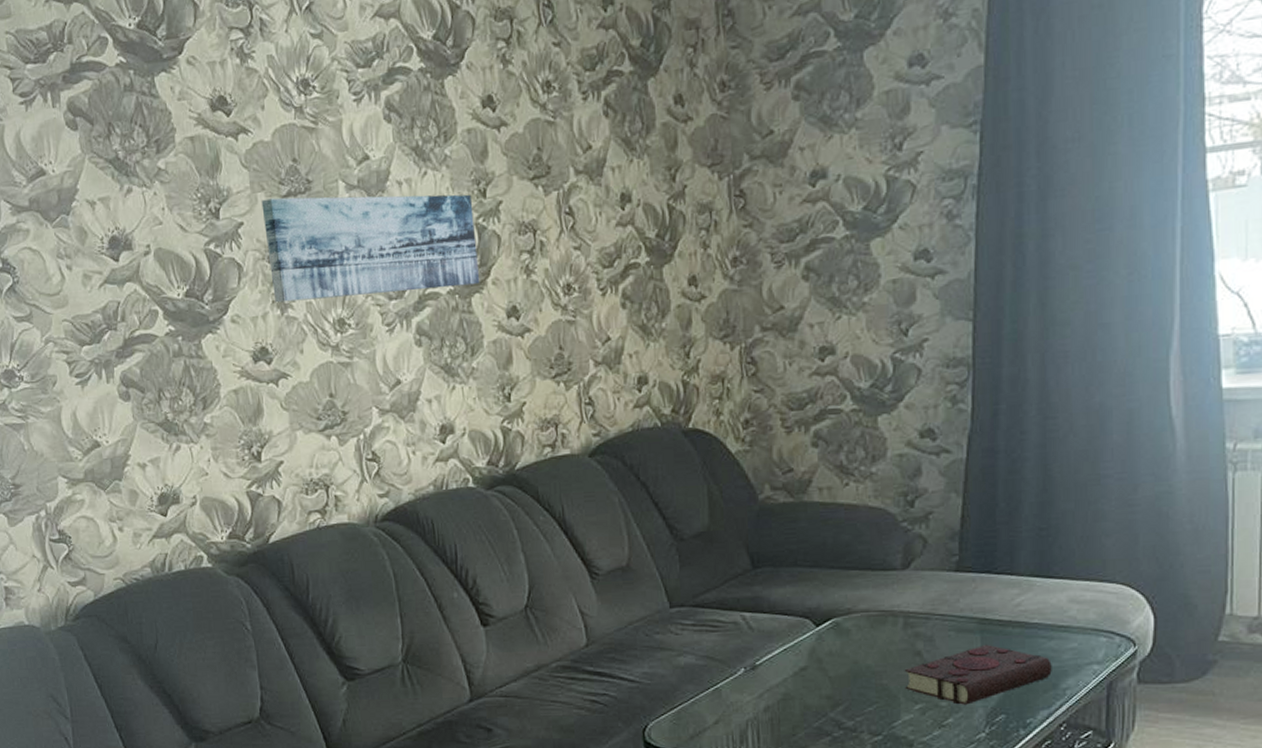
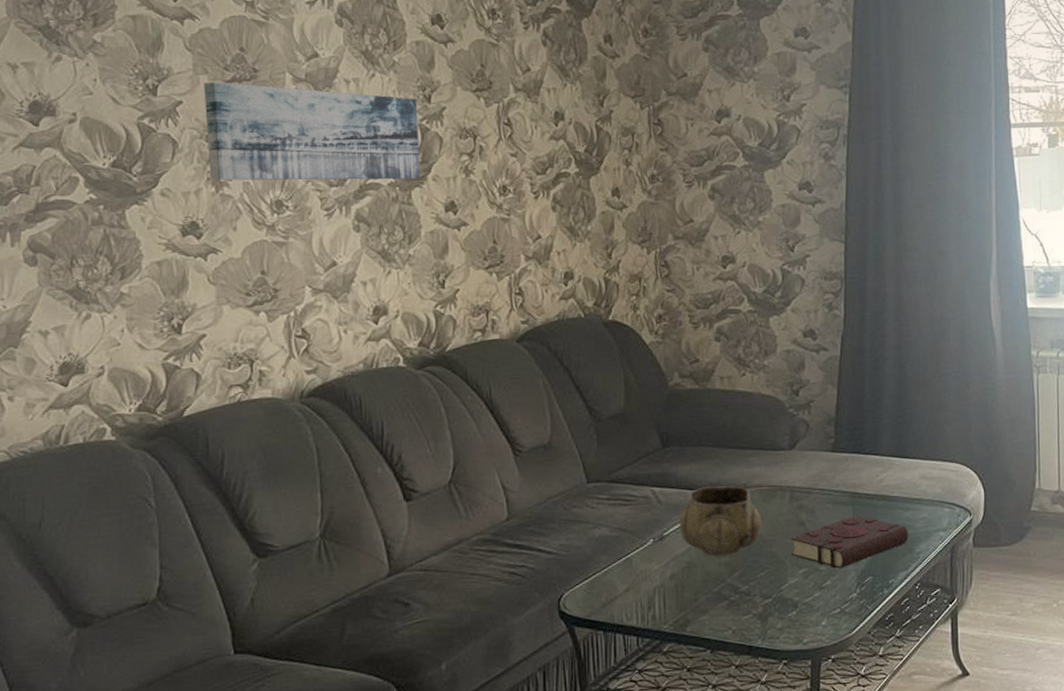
decorative bowl: none [773,611,870,689] -> present [678,486,762,557]

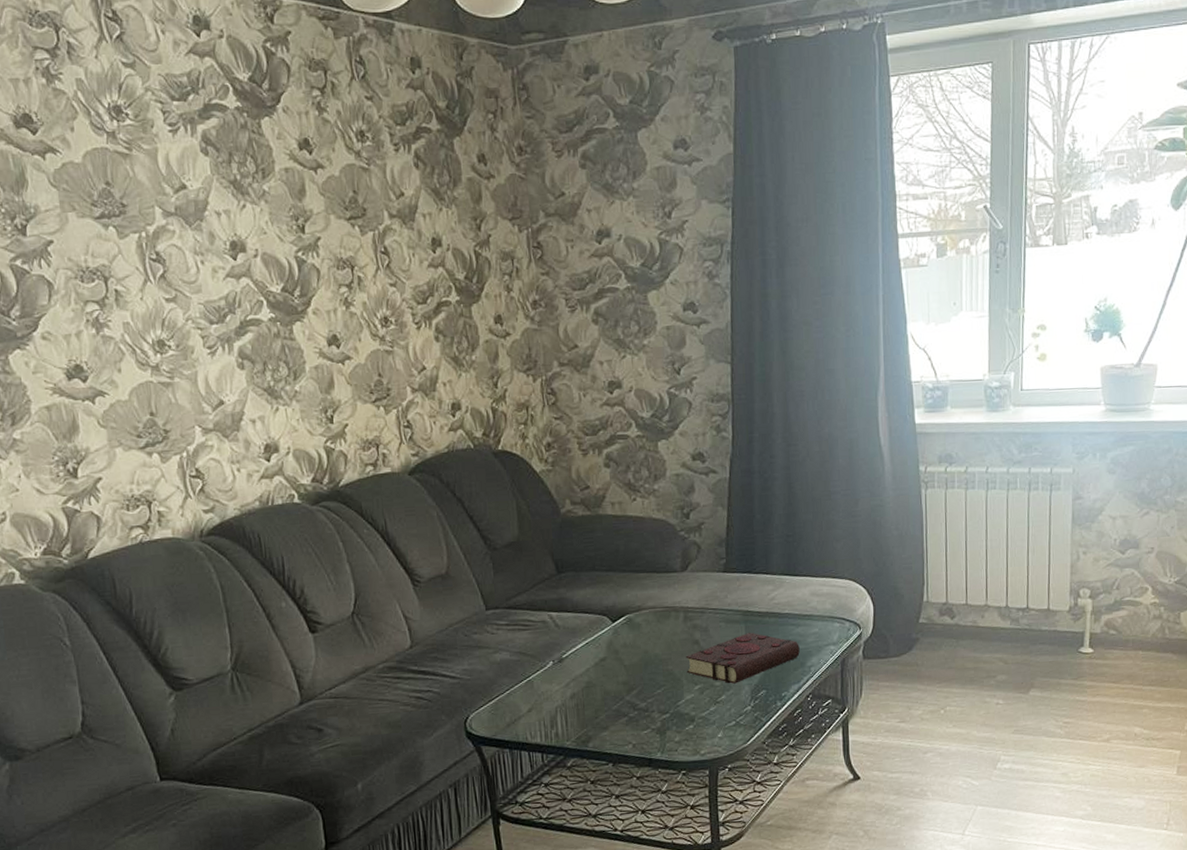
wall art: present [204,82,421,180] -> none [72,219,301,322]
decorative bowl: present [678,486,762,557] -> none [576,608,657,677]

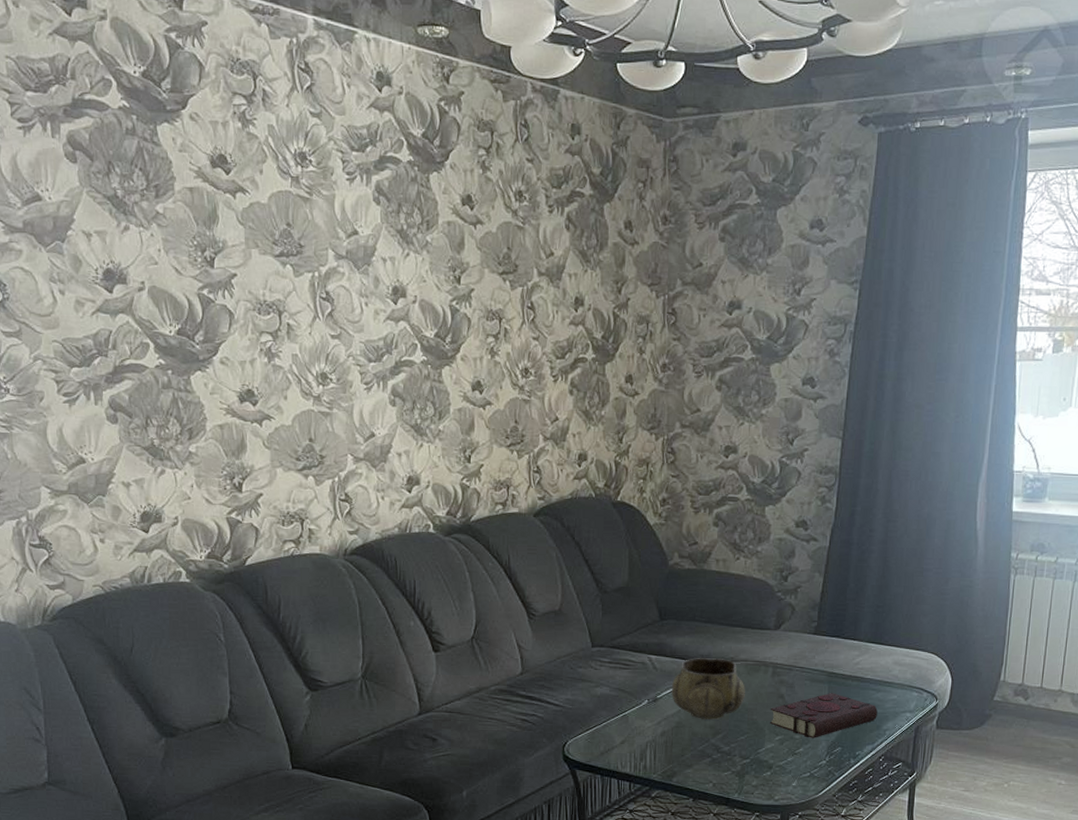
decorative bowl: none [576,608,657,677] -> present [671,658,745,720]

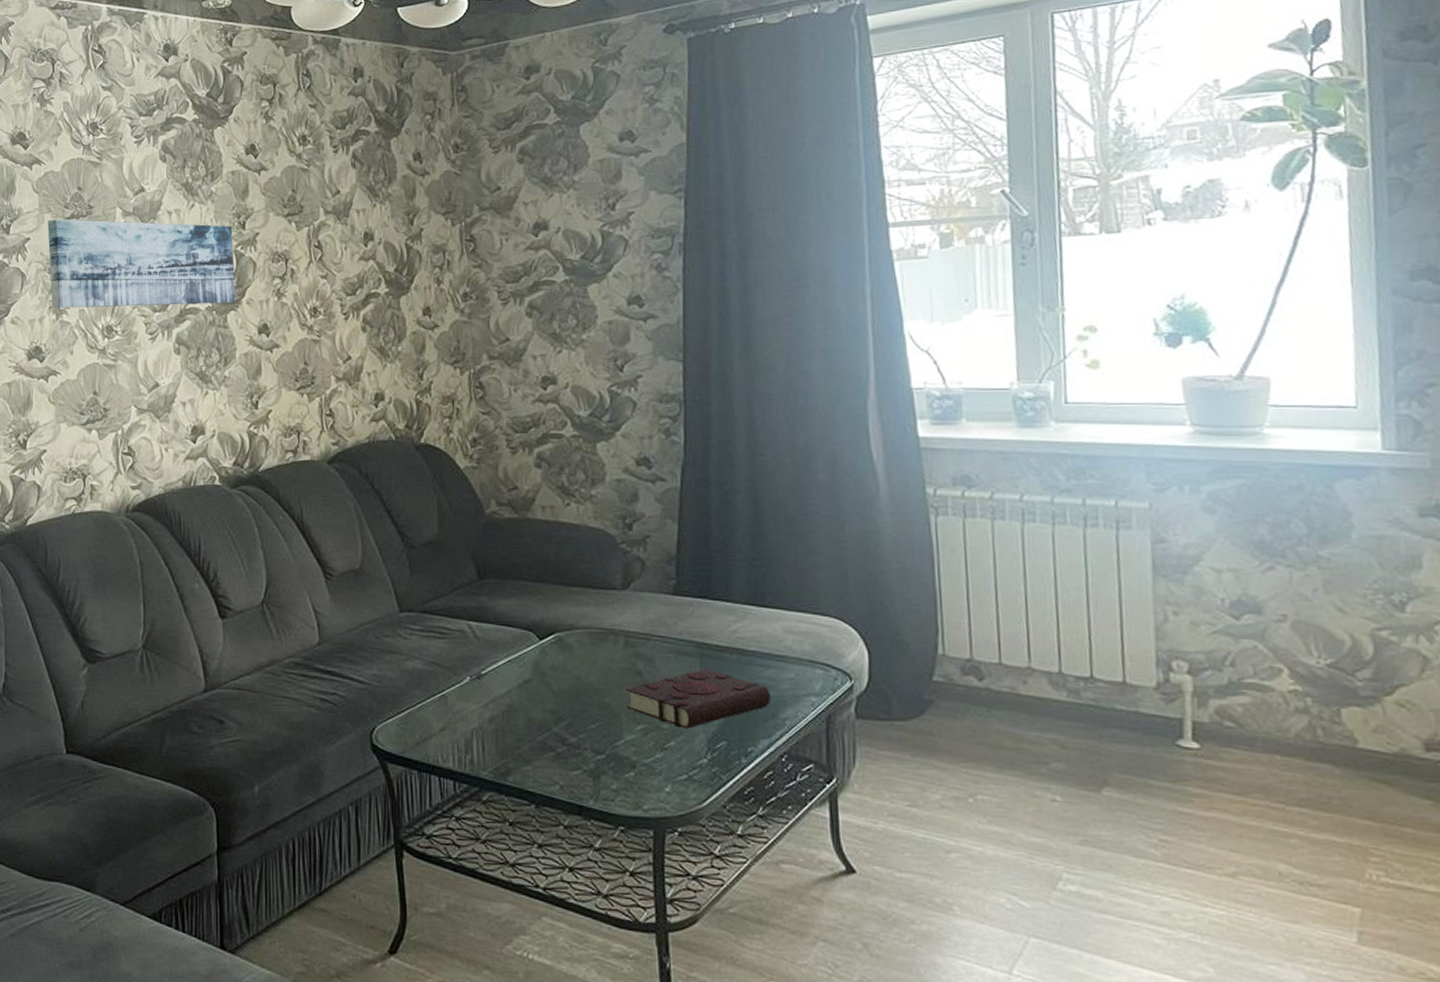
wall art: none [255,256,451,358] -> present [47,219,236,309]
decorative bowl: present [671,658,745,720] -> none [498,625,592,703]

